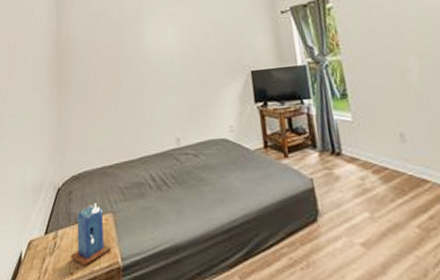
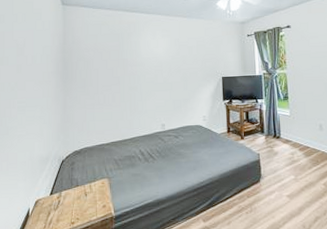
candle: present [70,203,111,266] -> none [72,171,106,217]

